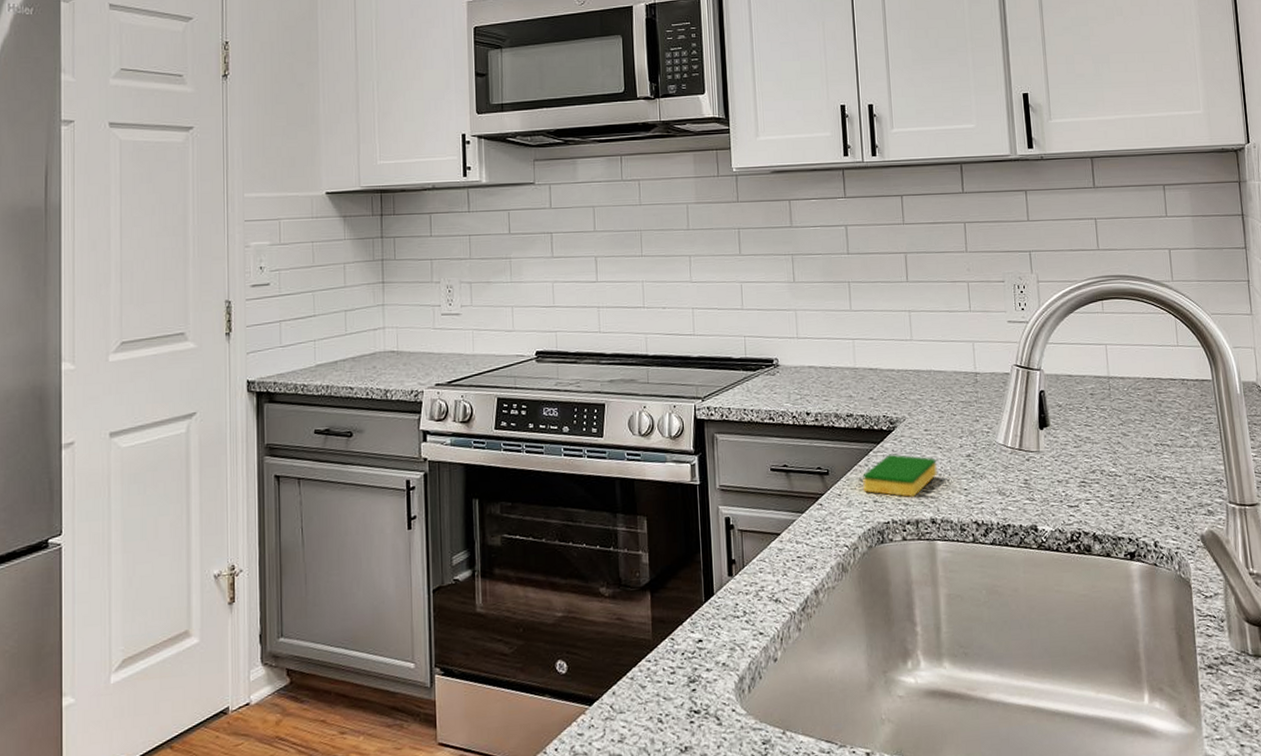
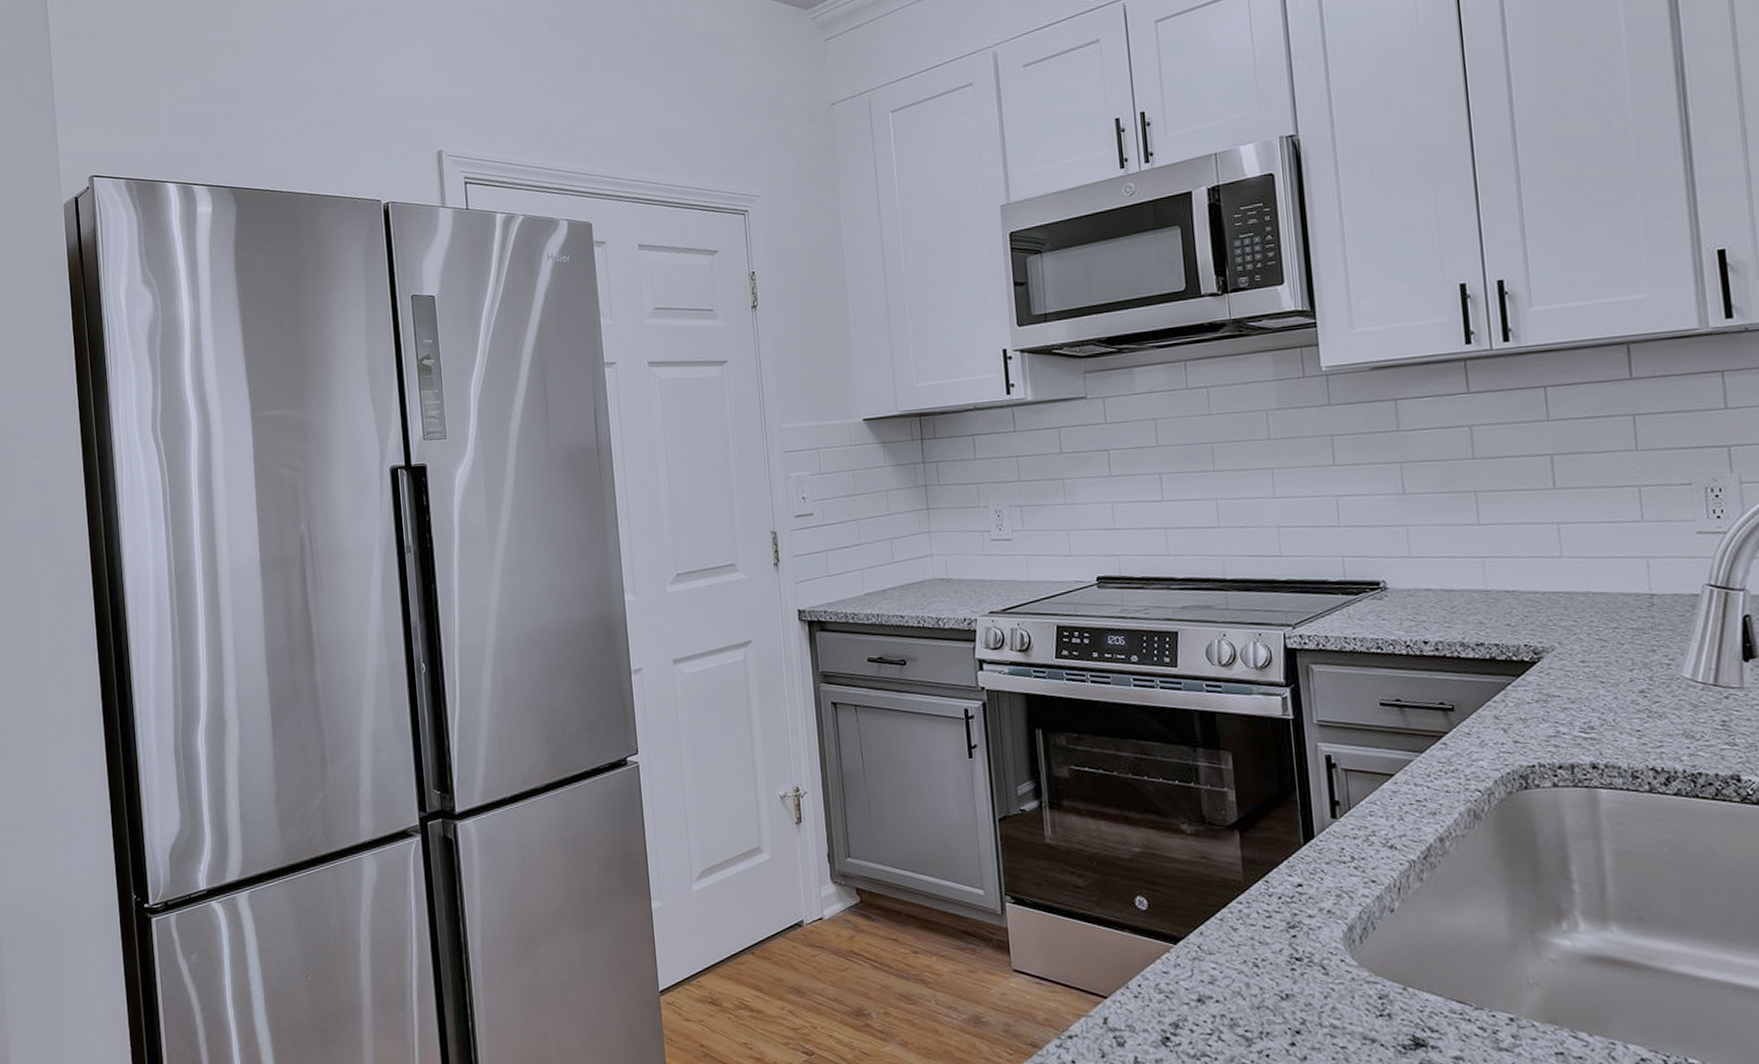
dish sponge: present [863,454,937,497] -> none [1498,688,1599,738]

